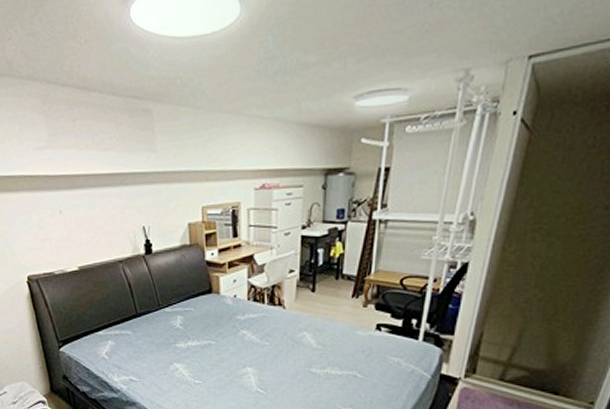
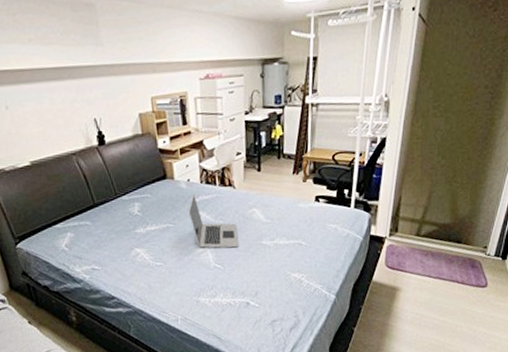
laptop: none [232,312,285,373] -> present [188,195,239,249]

